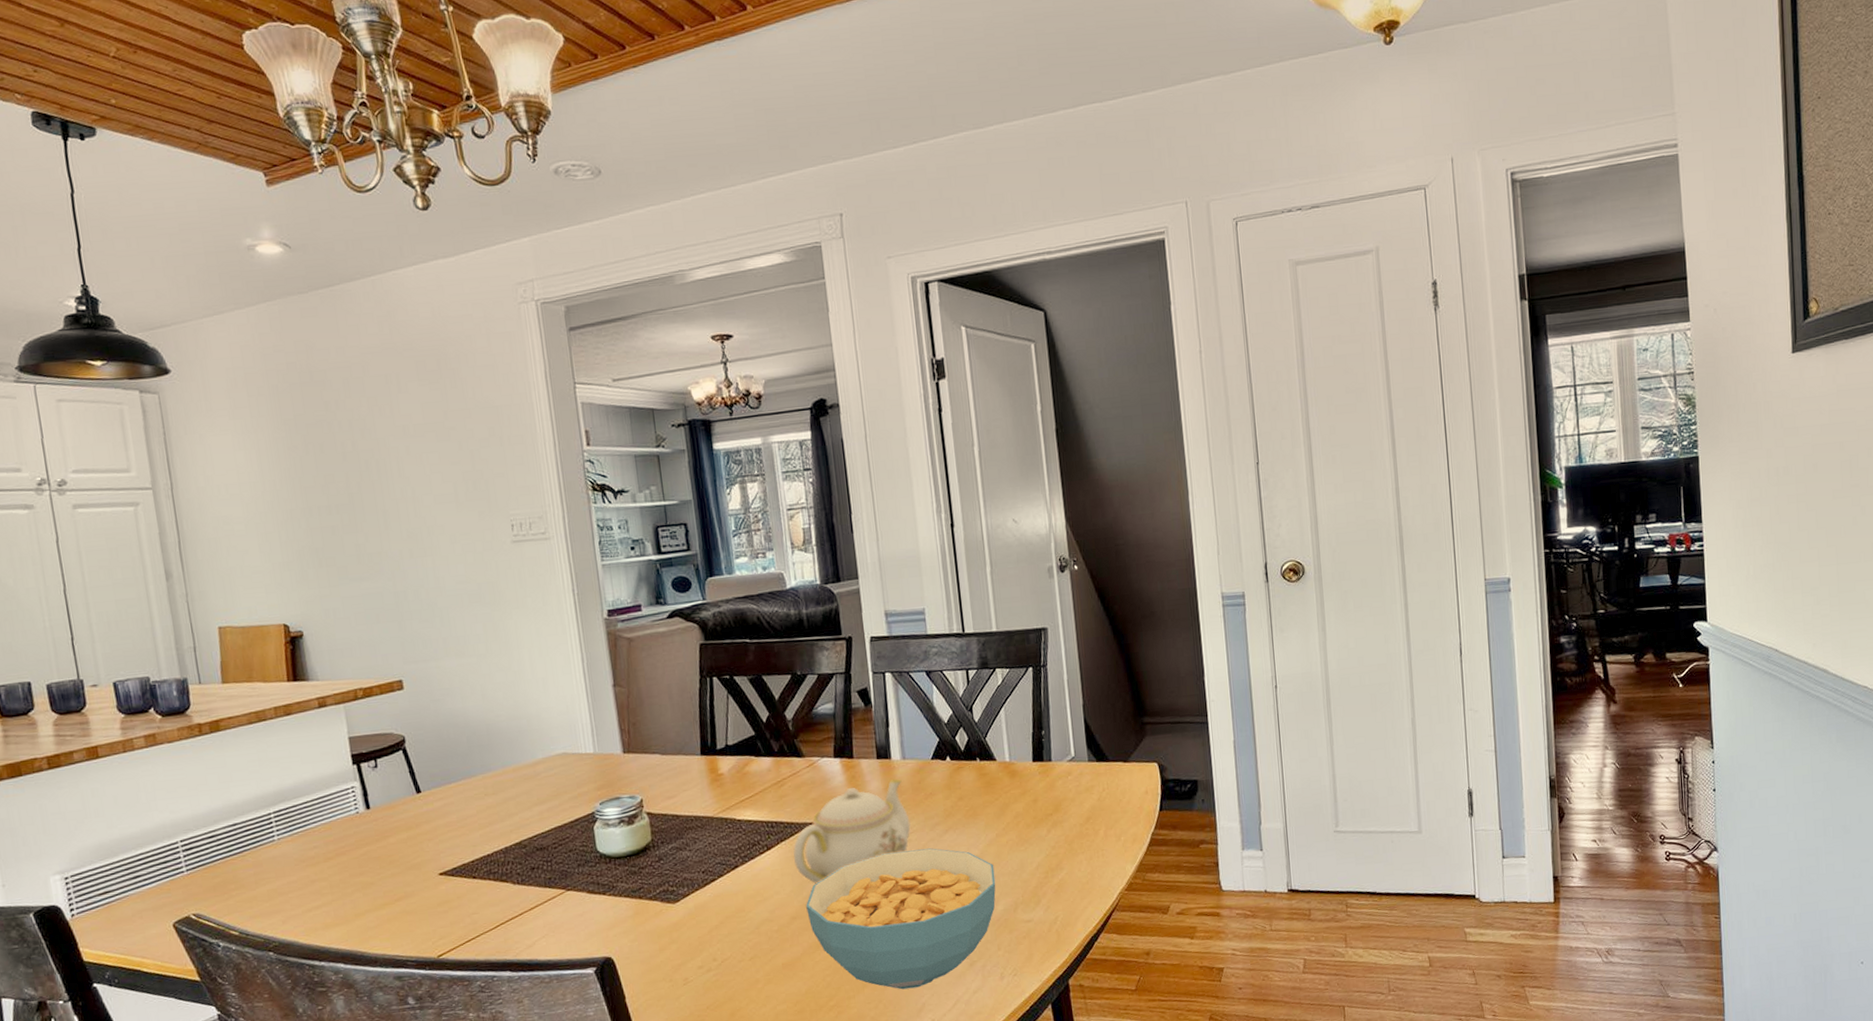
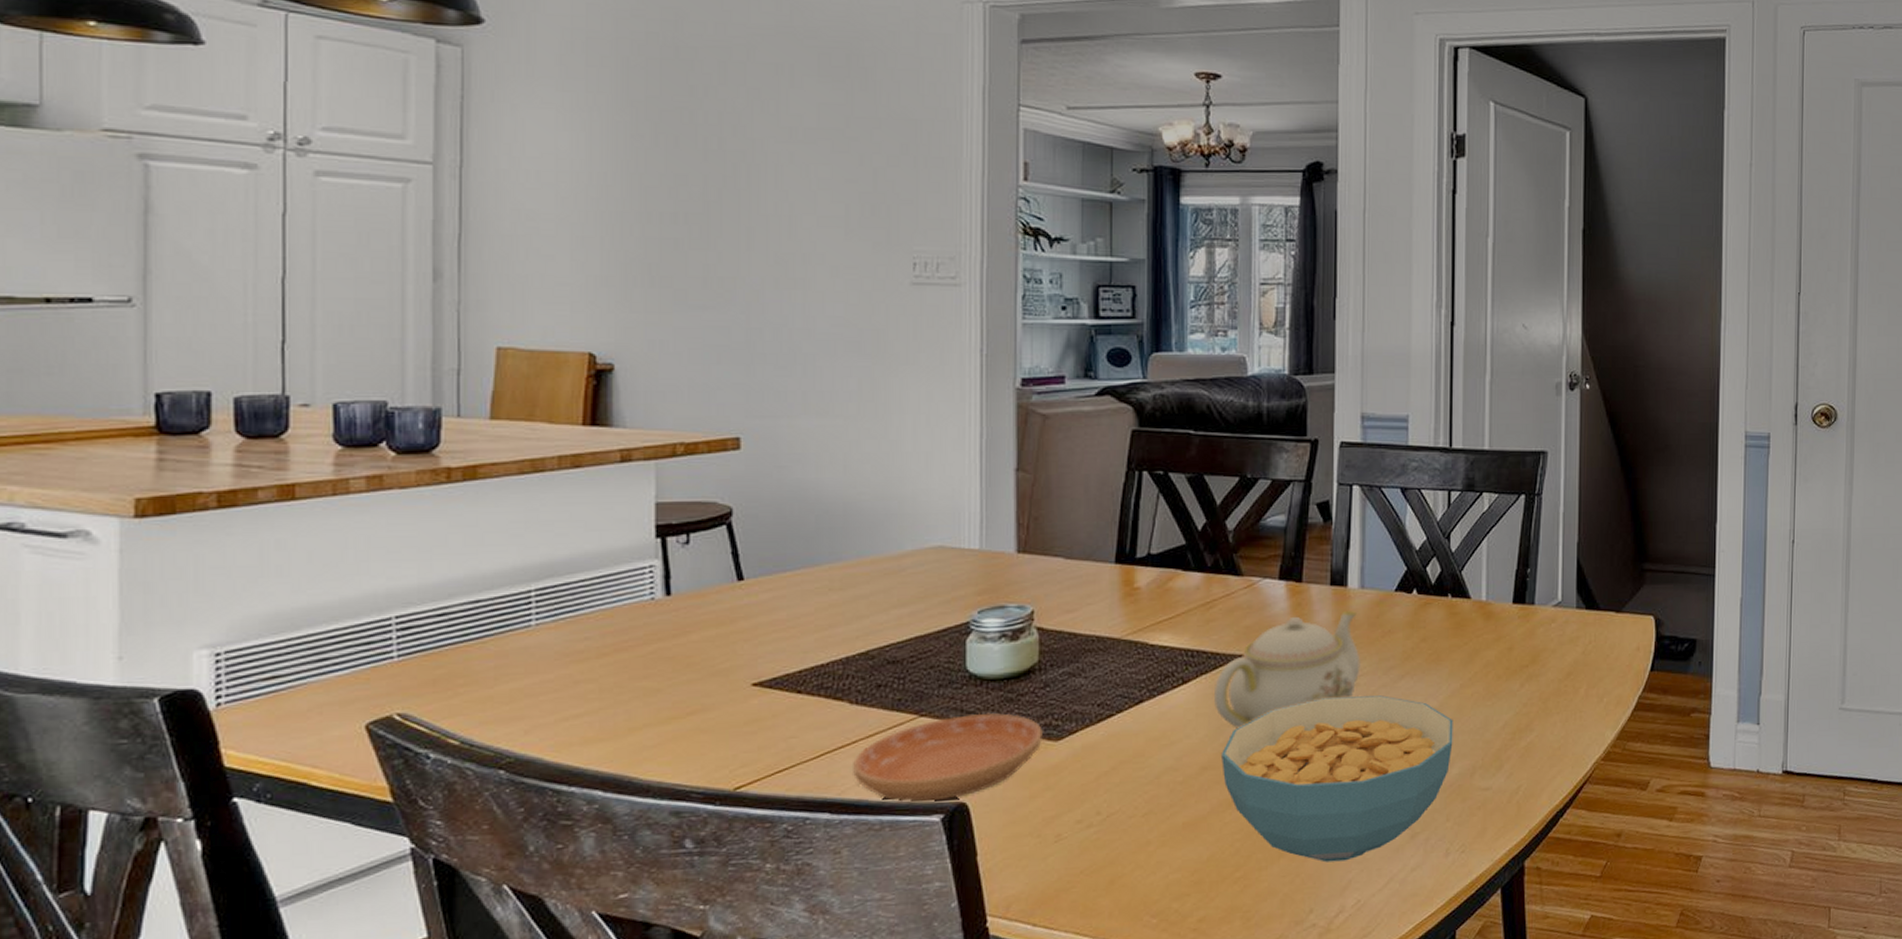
saucer: none [522,883,663,960] -> present [853,712,1043,803]

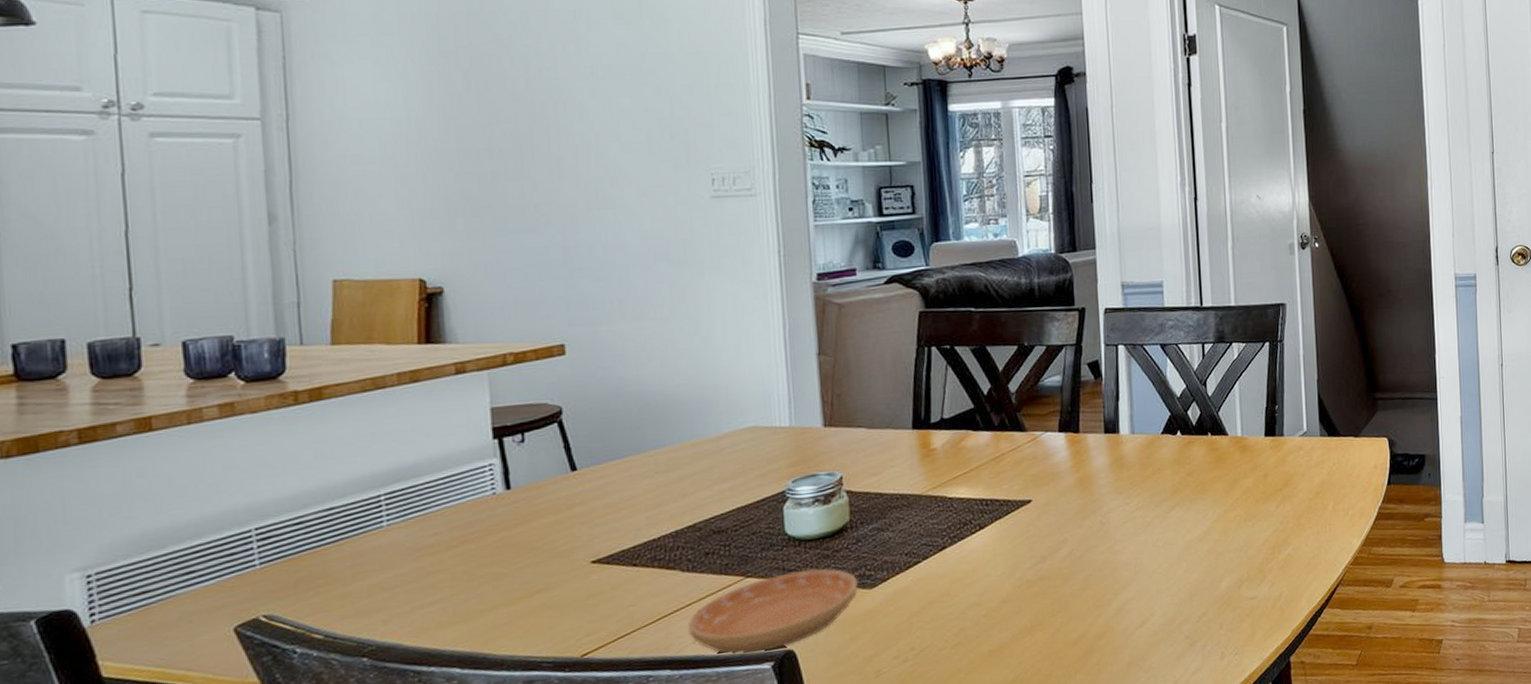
teapot: present [1214,611,1361,728] -> none [1008,454,1136,564]
cereal bowl: present [1222,695,1453,862] -> none [1019,525,1221,674]

